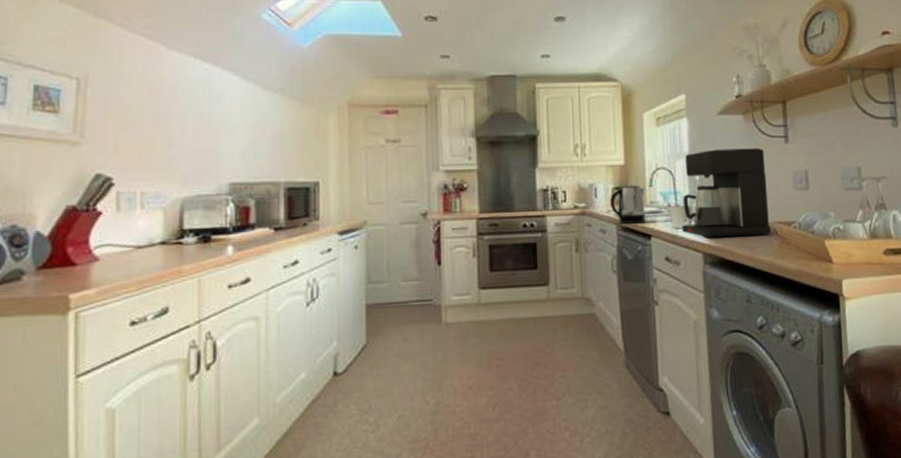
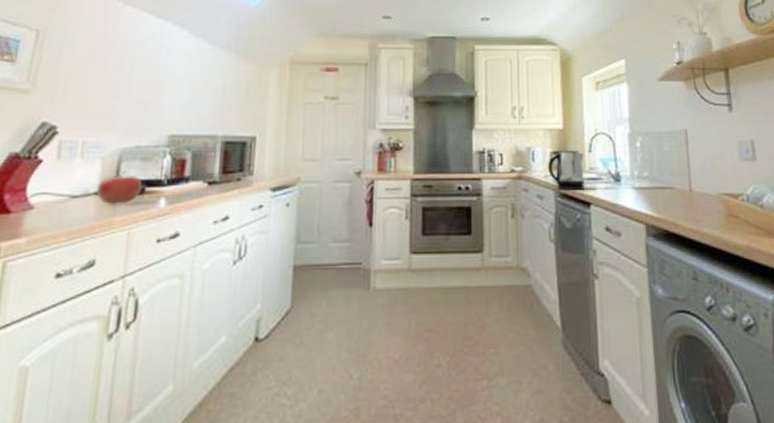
fruit: none [162,220,208,255] -> present [97,171,143,206]
mug: present [668,206,693,229] -> none [608,173,634,198]
coffee maker: present [682,148,771,238] -> none [622,115,717,208]

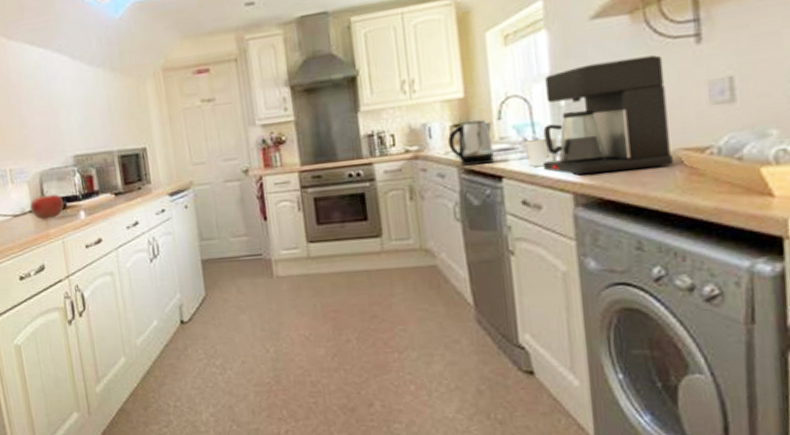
mug: none [608,173,634,198] -> present [524,138,558,167]
coffee maker: none [622,115,717,208] -> present [543,55,673,175]

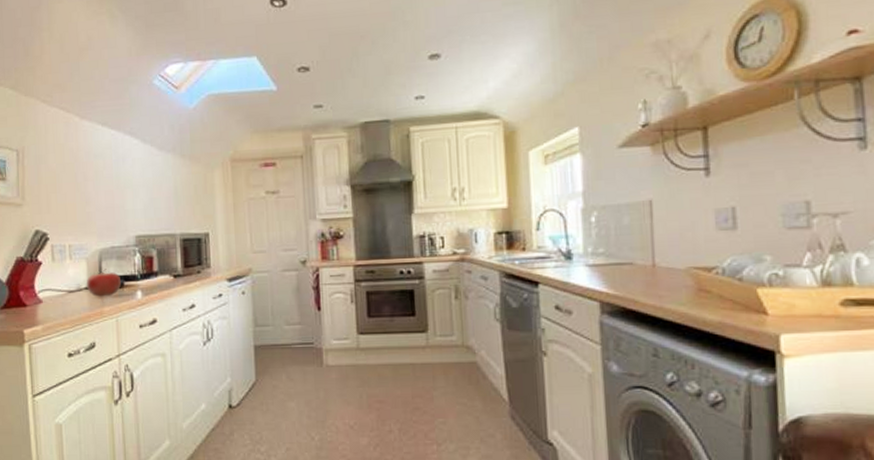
kettle: present [448,119,494,166] -> none [492,228,532,270]
mug: present [524,138,558,167] -> none [559,250,587,276]
coffee maker: present [543,55,673,175] -> none [574,183,685,286]

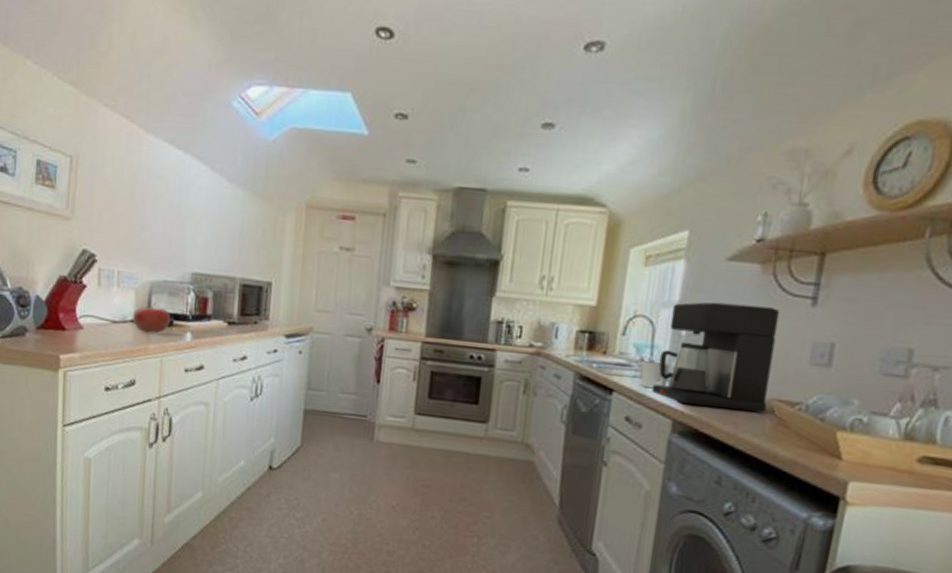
mug: none [559,250,587,276] -> present [639,361,670,389]
coffee maker: none [574,183,685,286] -> present [652,302,780,412]

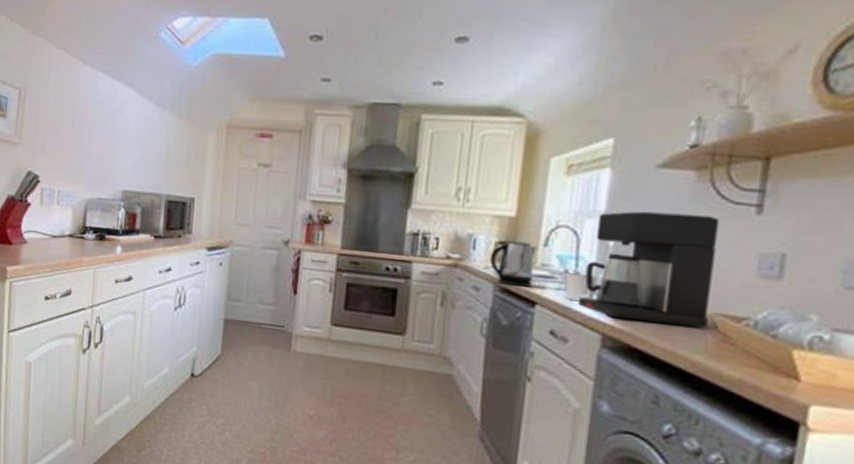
fruit: present [133,303,171,334] -> none [70,219,104,248]
kettle: none [571,329,615,375] -> present [490,240,536,287]

